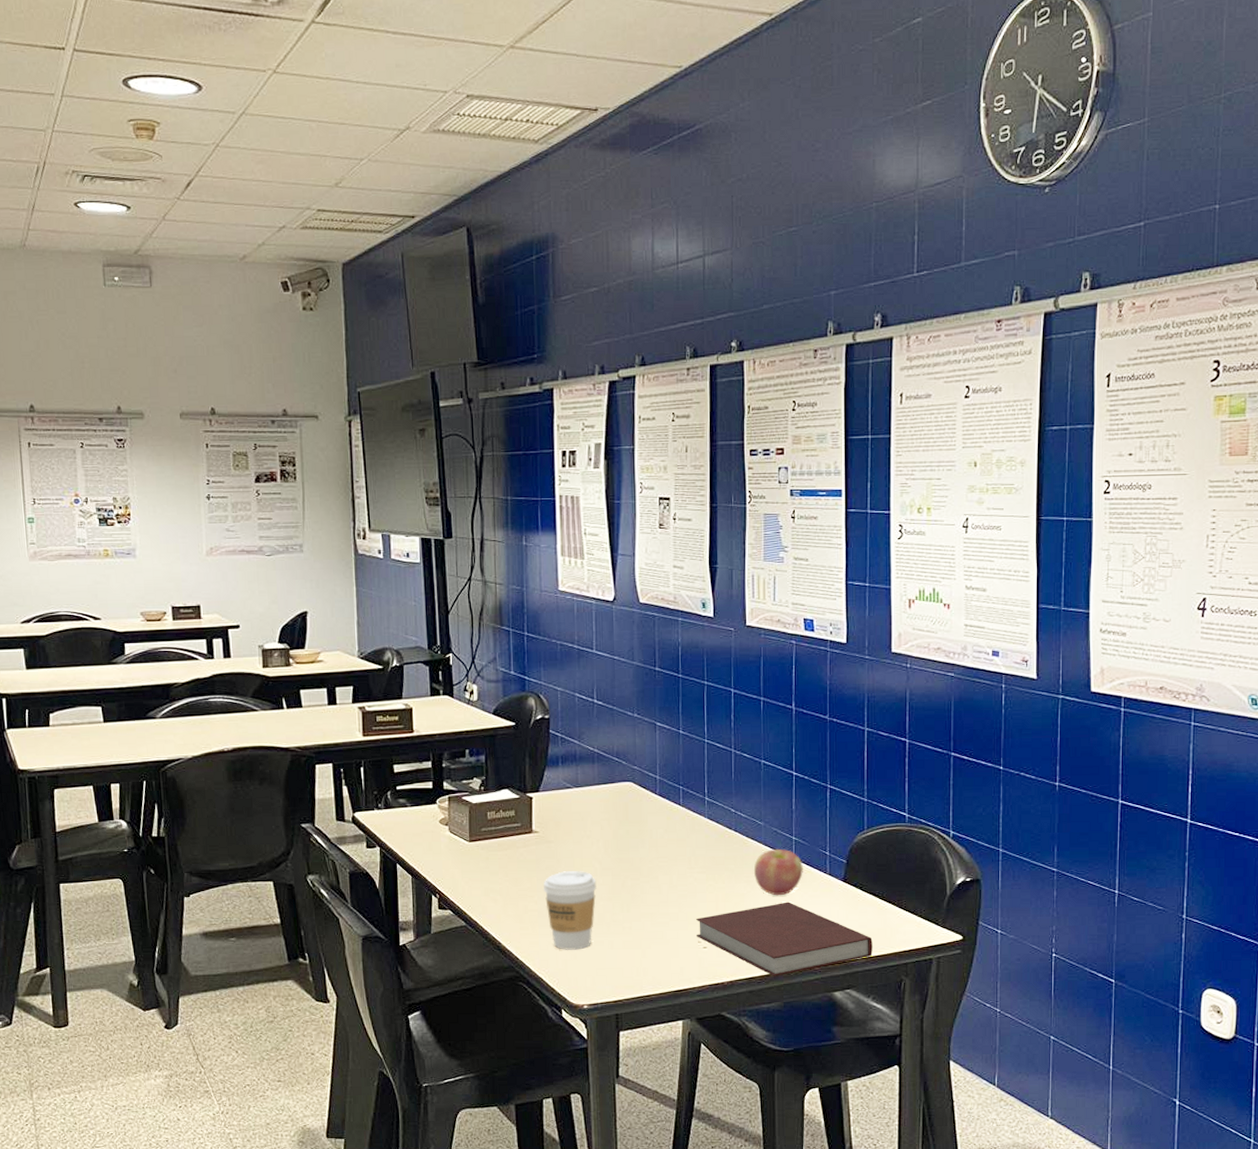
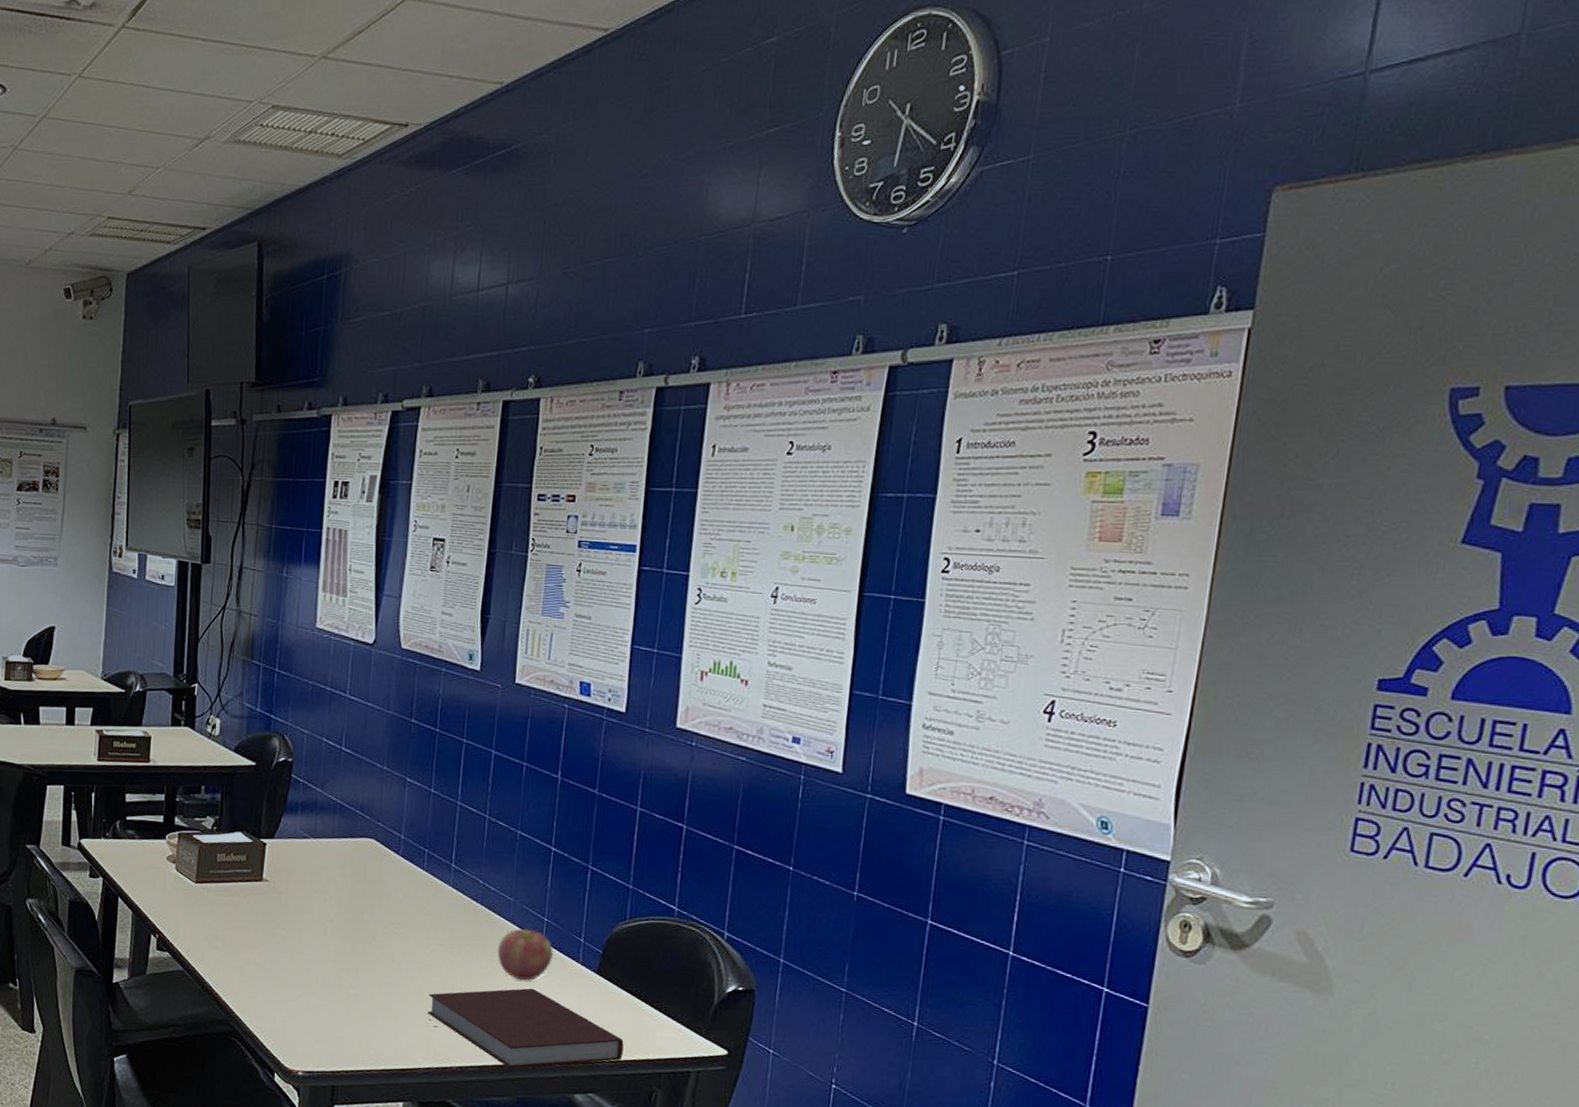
coffee cup: present [543,871,597,950] -> none [267,925,325,1012]

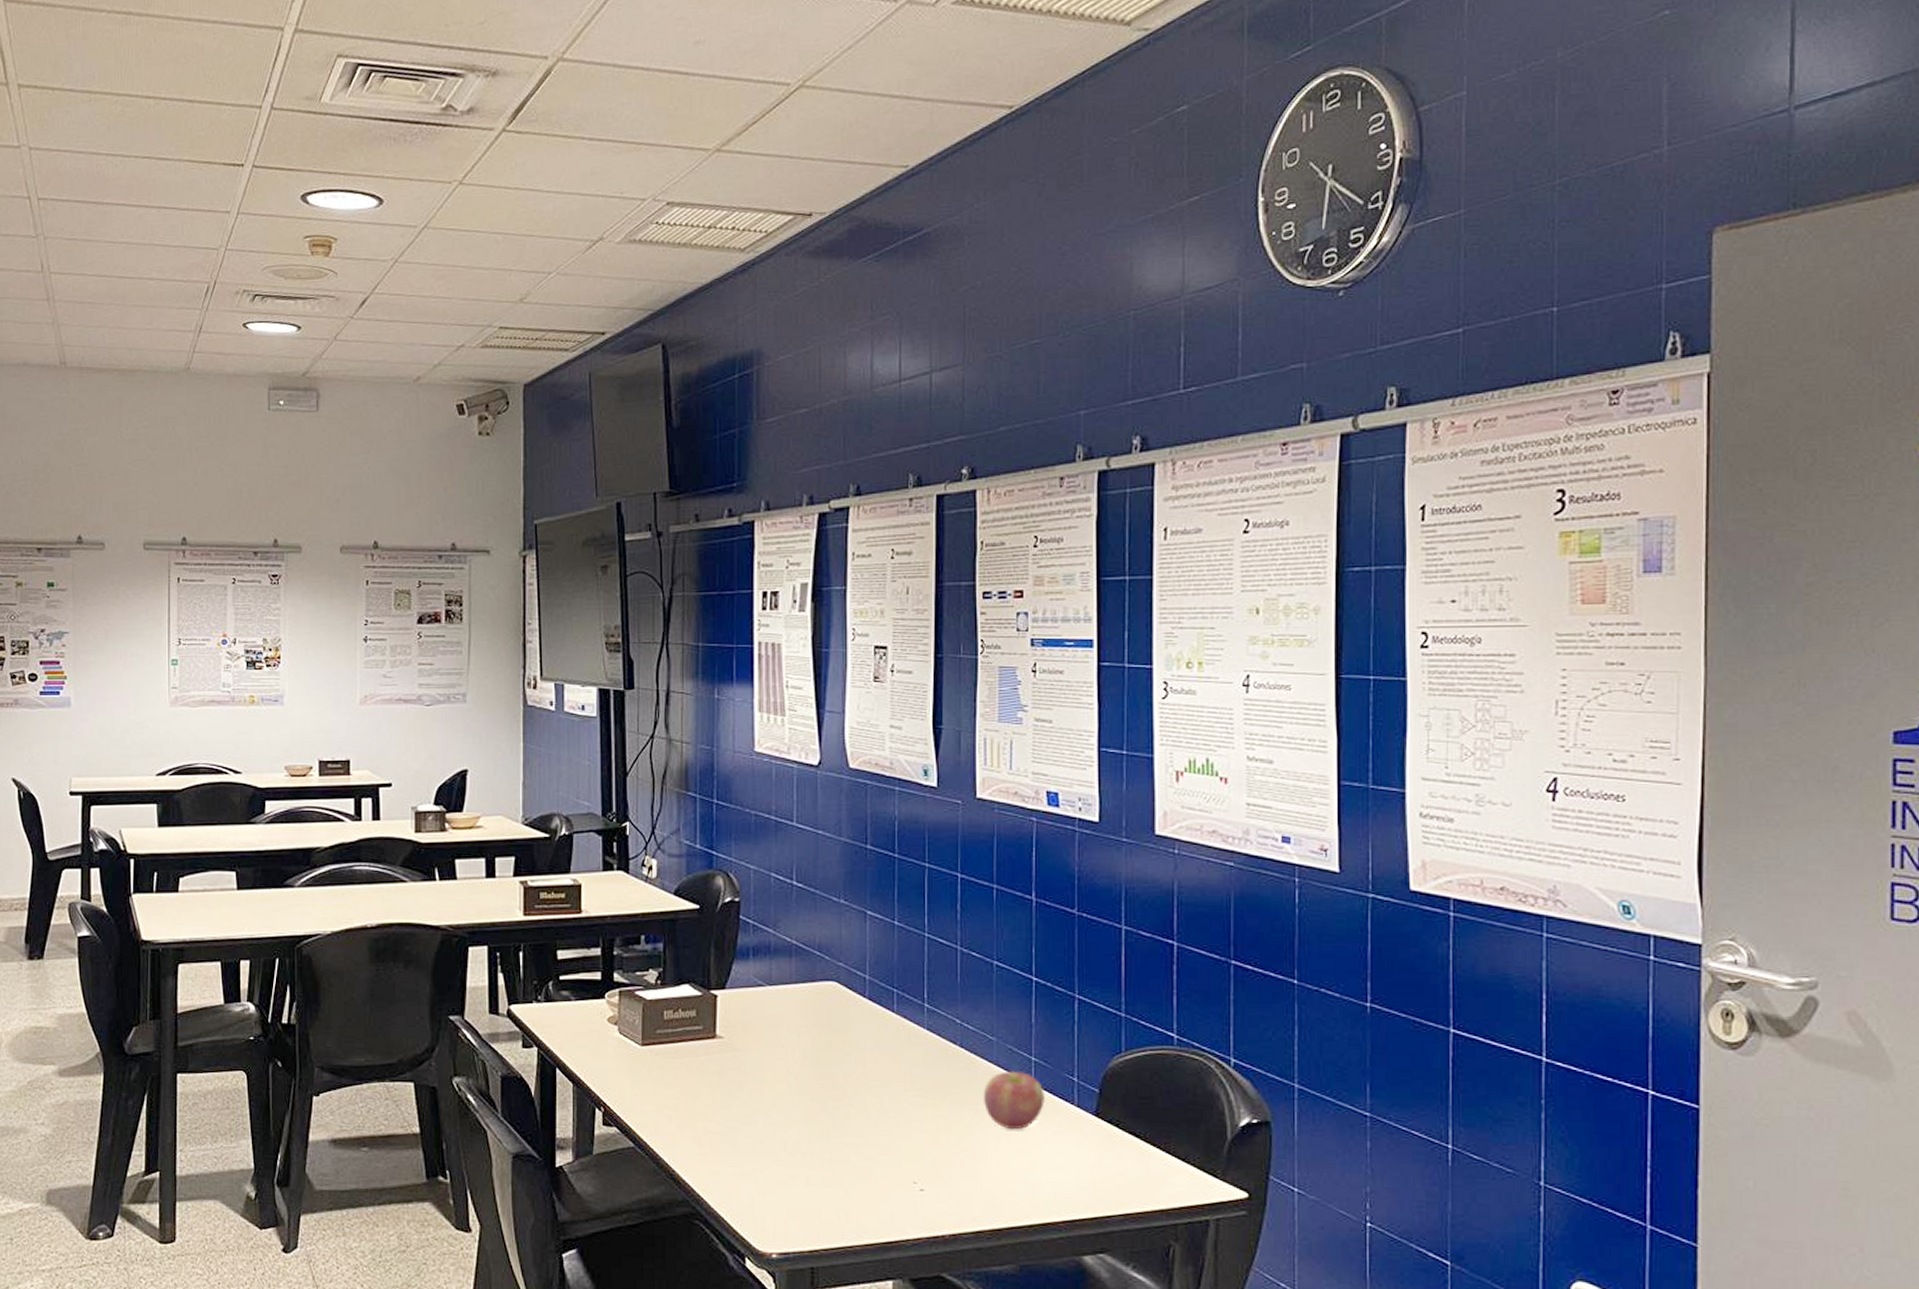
notebook: present [428,988,624,1069] -> none [912,1137,1133,1233]

